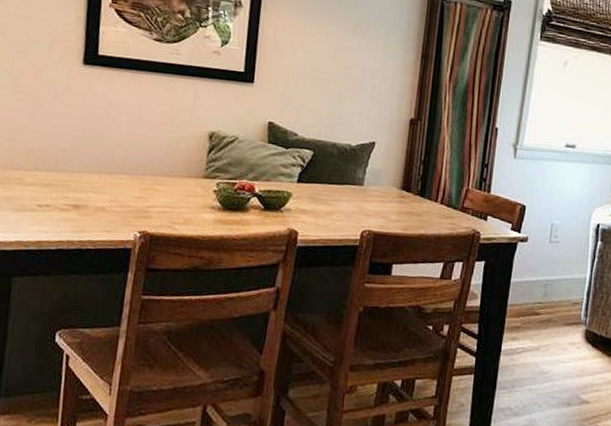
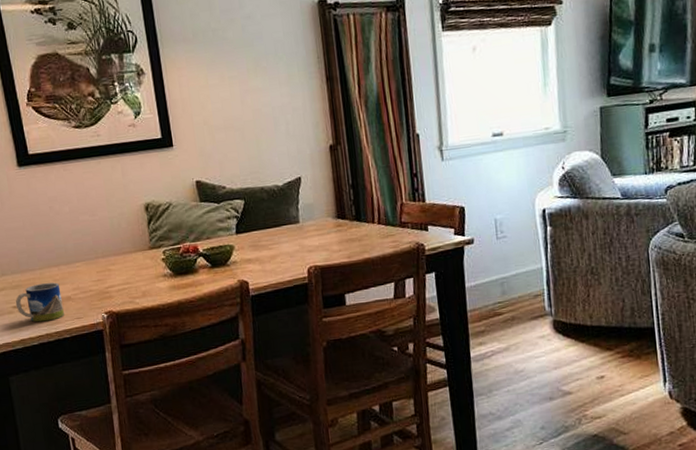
mug: none [41,187,97,228] -> present [15,282,64,322]

